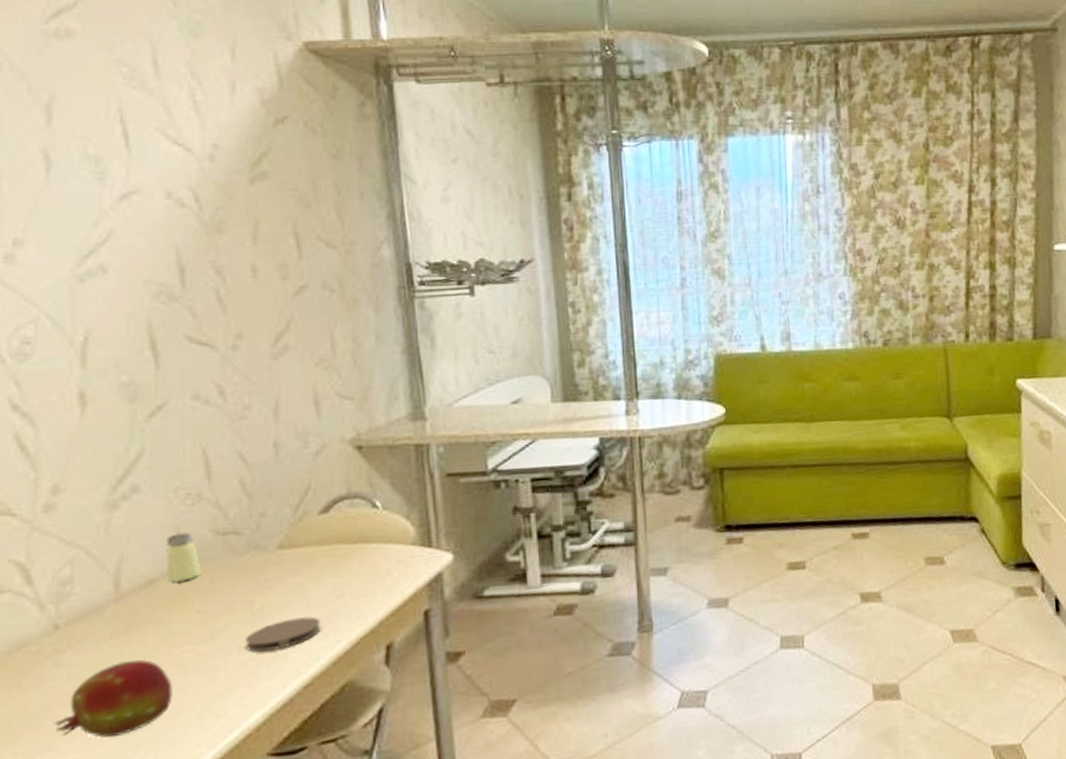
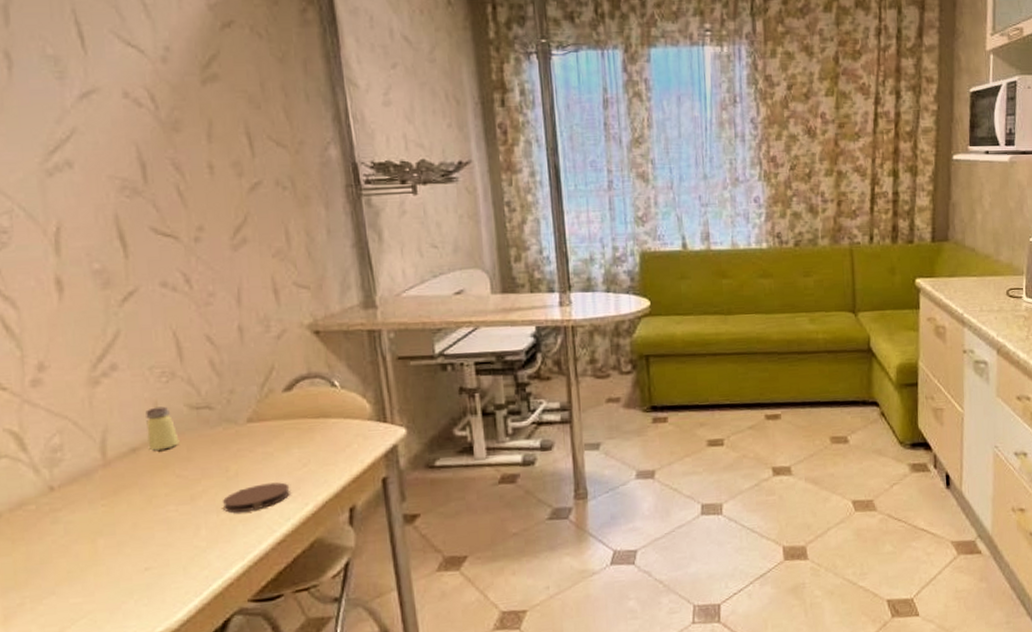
fruit: present [53,659,173,738] -> none [55,517,161,585]

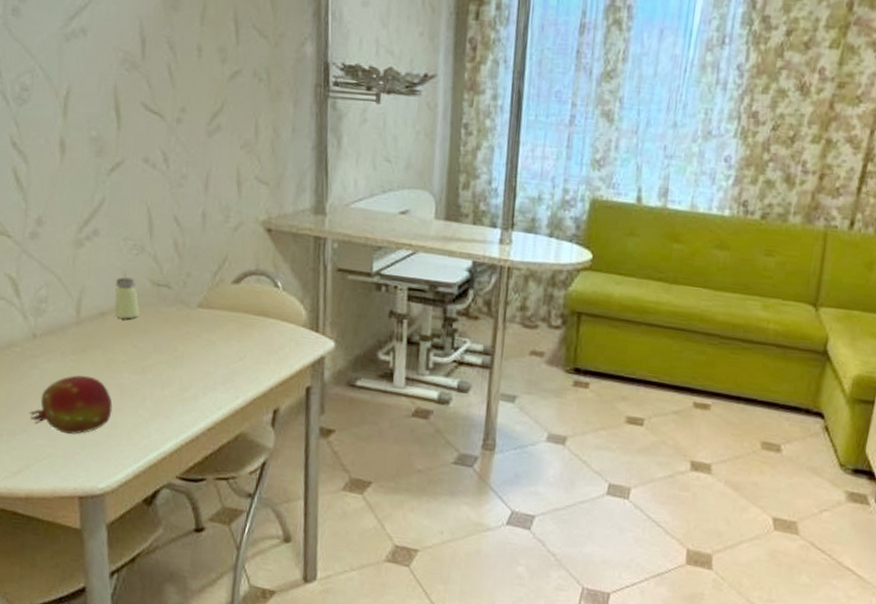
fruit: none [55,517,161,585] -> present [29,375,113,435]
coaster: present [222,482,290,513] -> none [167,369,225,394]

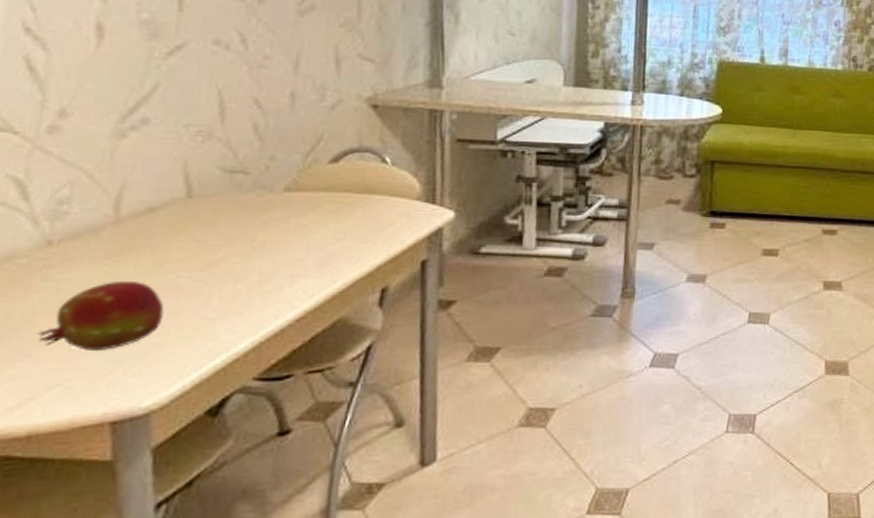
saltshaker: present [114,277,140,320] -> none [169,166,206,212]

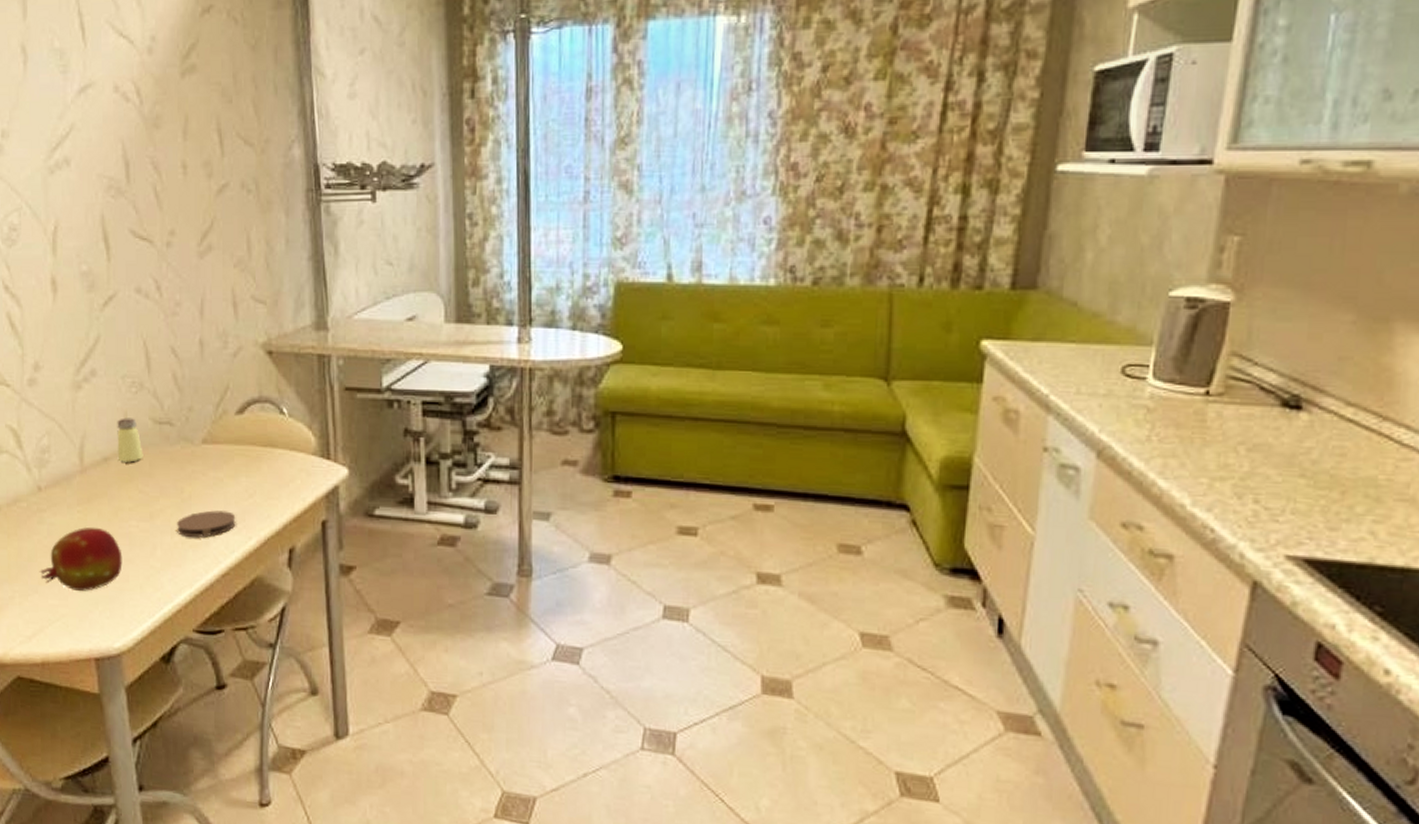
saltshaker: none [169,166,206,212] -> present [117,417,144,463]
coaster: none [241,256,320,284] -> present [176,510,236,537]

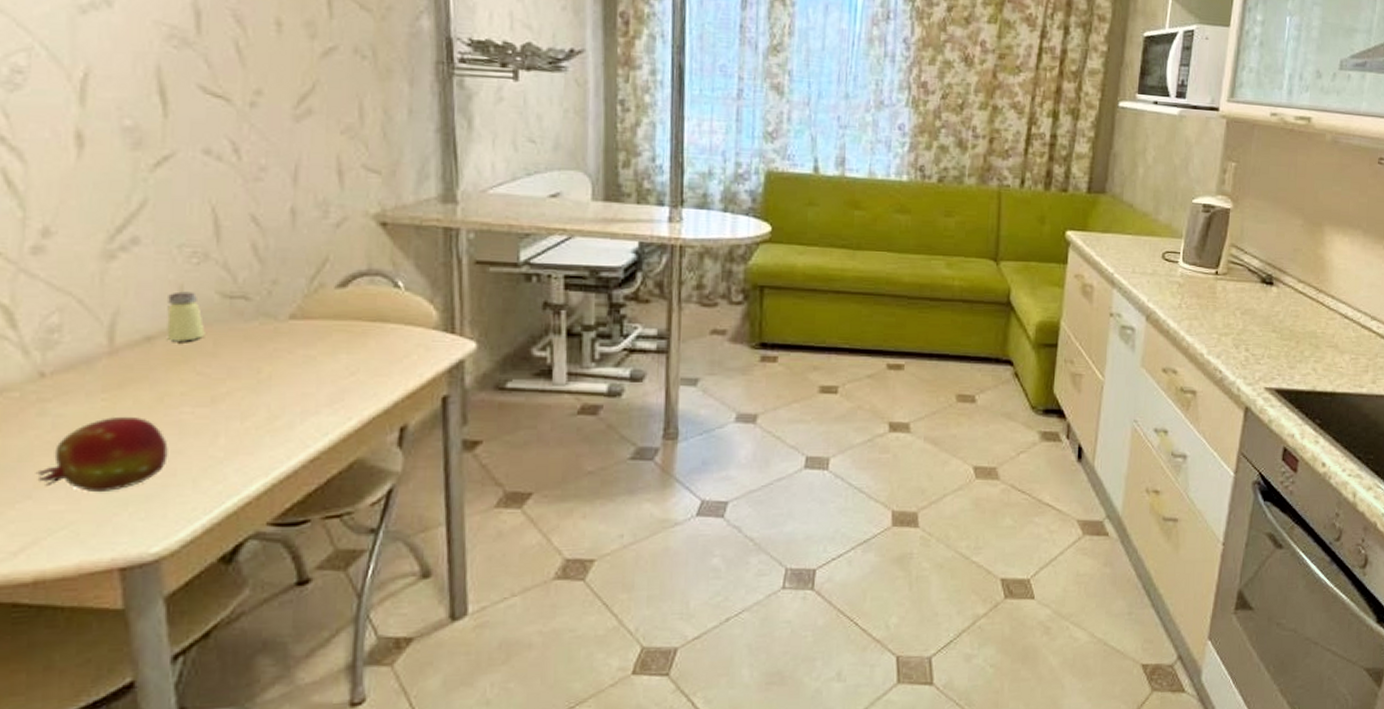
coaster: present [176,510,236,537] -> none [248,391,332,421]

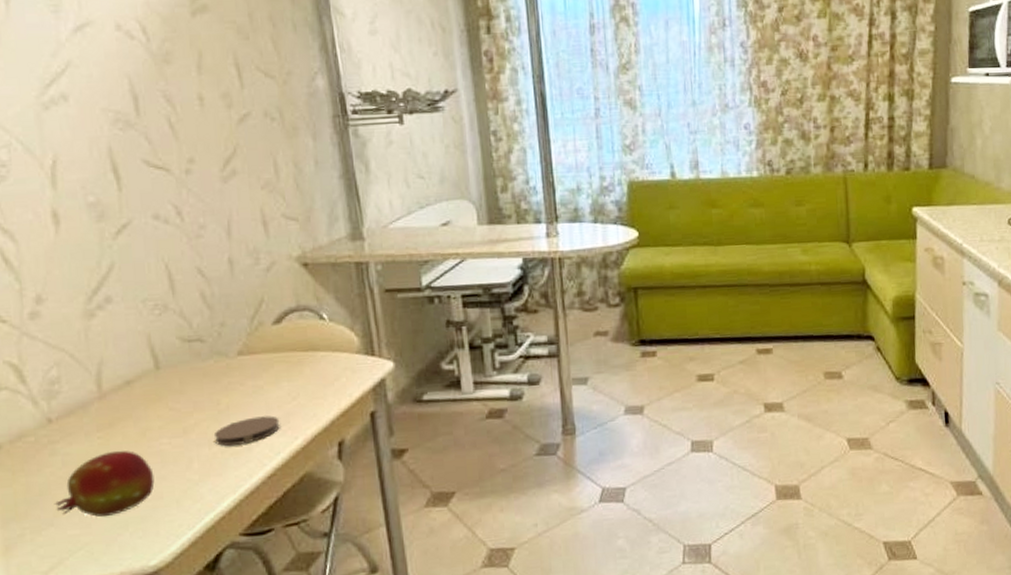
saltshaker: present [166,291,205,342] -> none [139,339,172,383]
coaster: none [248,391,332,421] -> present [213,416,280,446]

